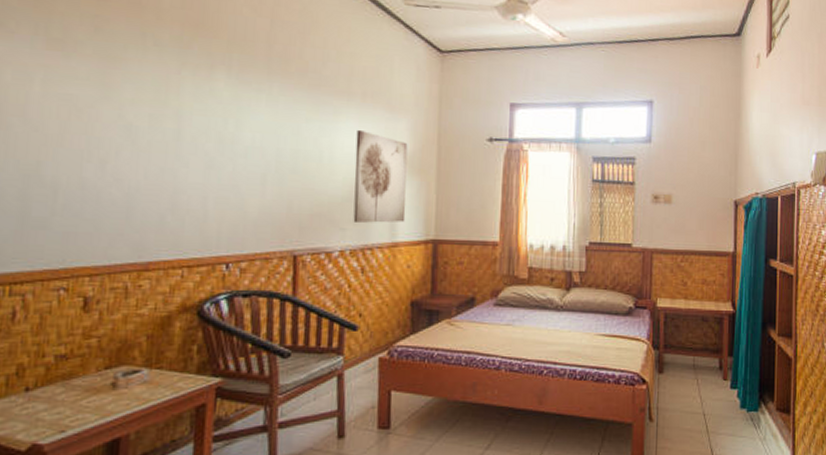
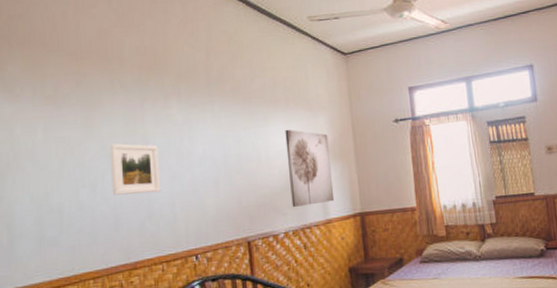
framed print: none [127,113,194,182] -> present [109,143,161,195]

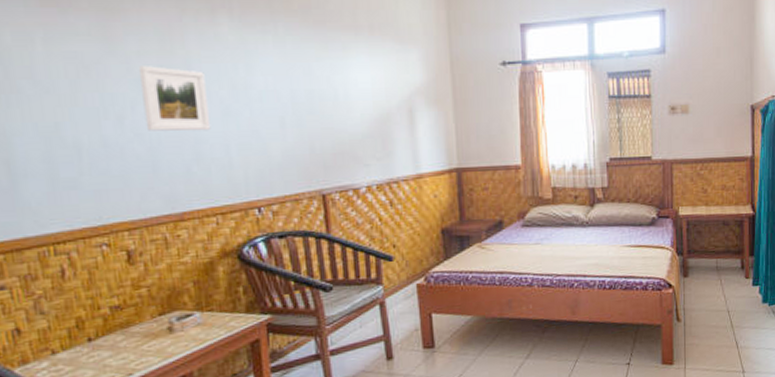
wall art: present [285,129,335,207] -> none [368,63,427,157]

